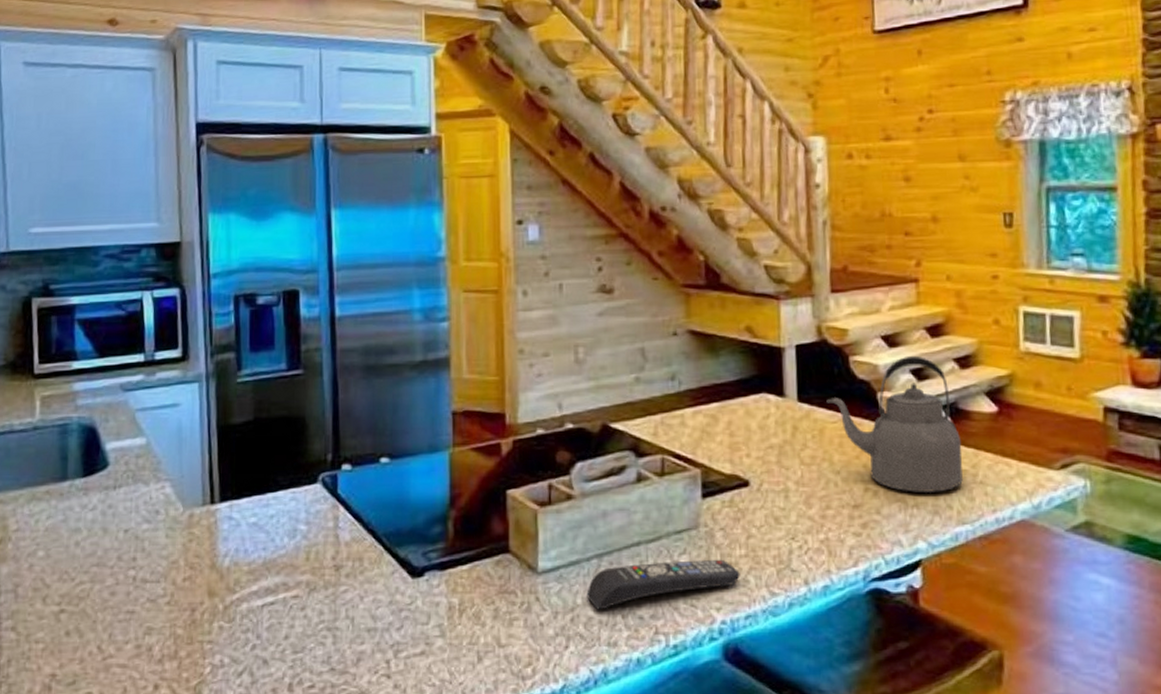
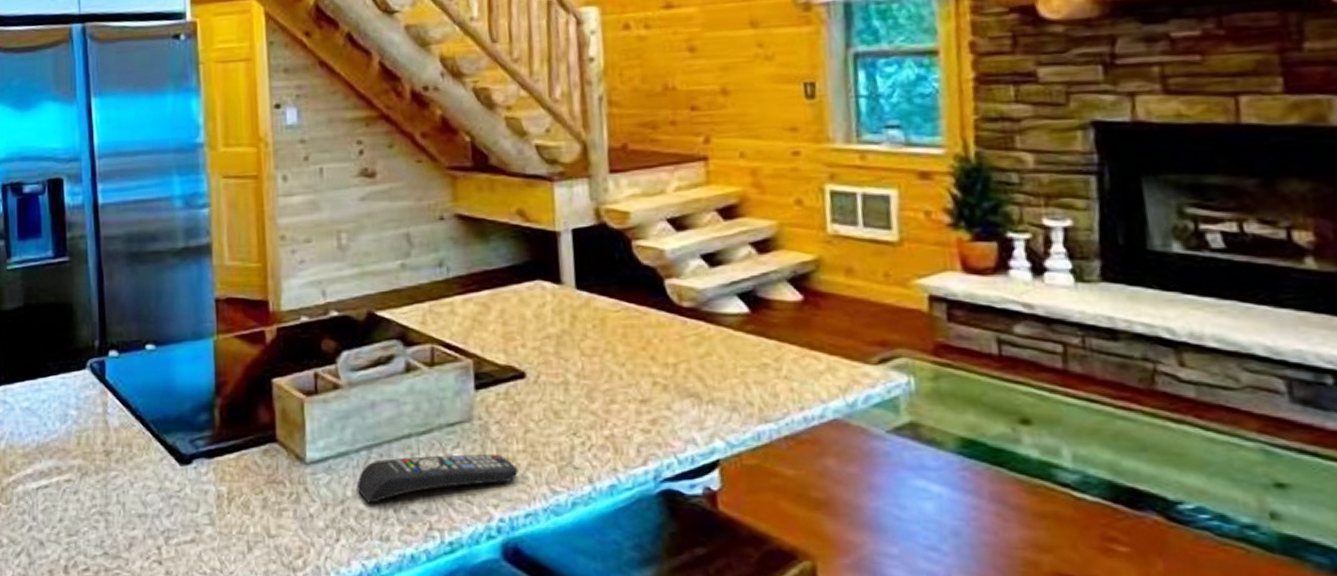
kettle: present [826,357,963,492] -> none [607,241,764,387]

